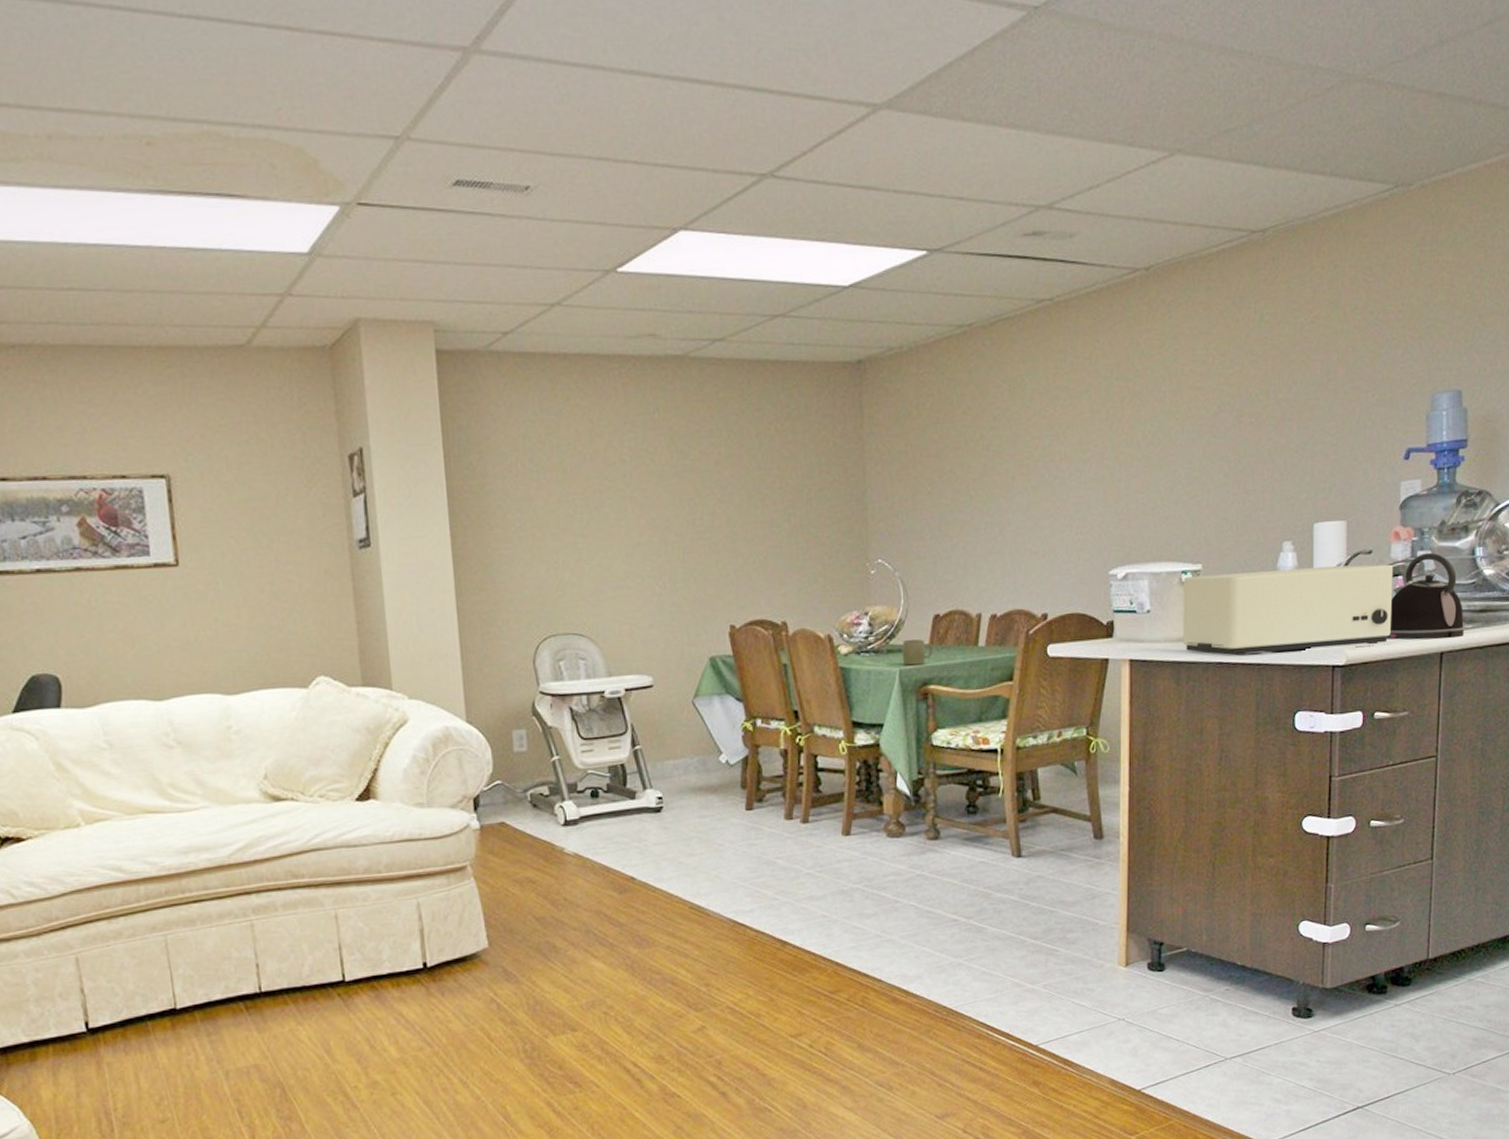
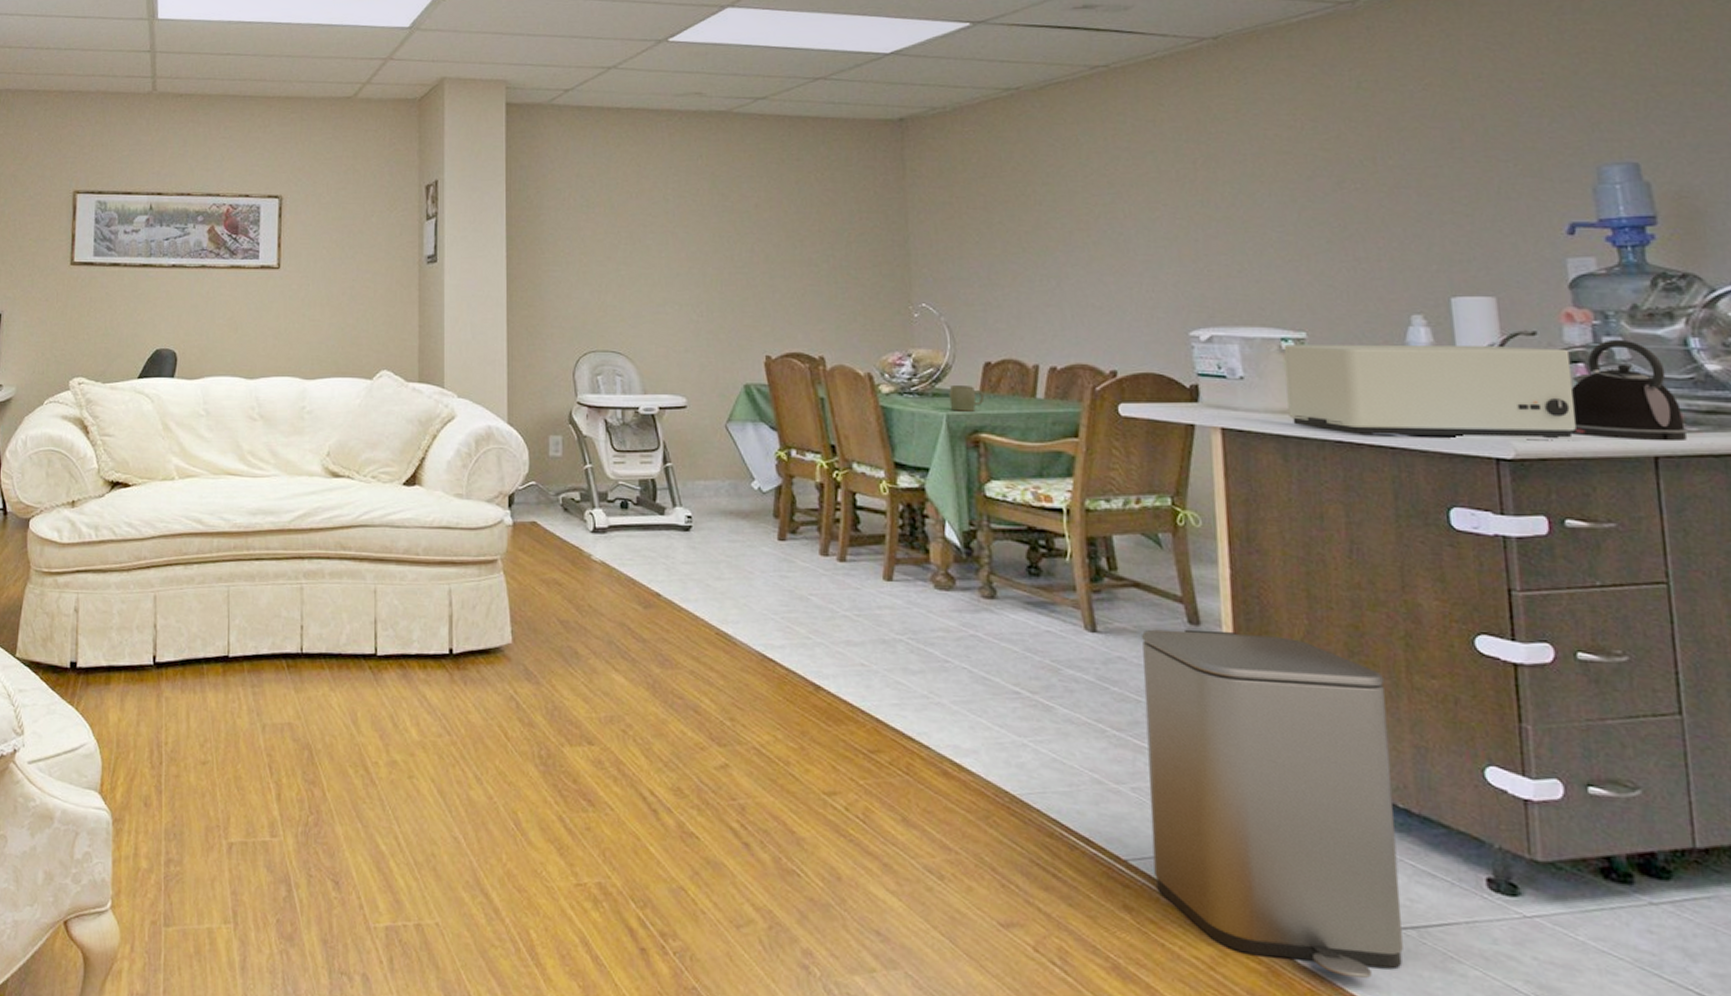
pedal bin: none [1057,839,1237,1103] -> present [1142,629,1403,979]

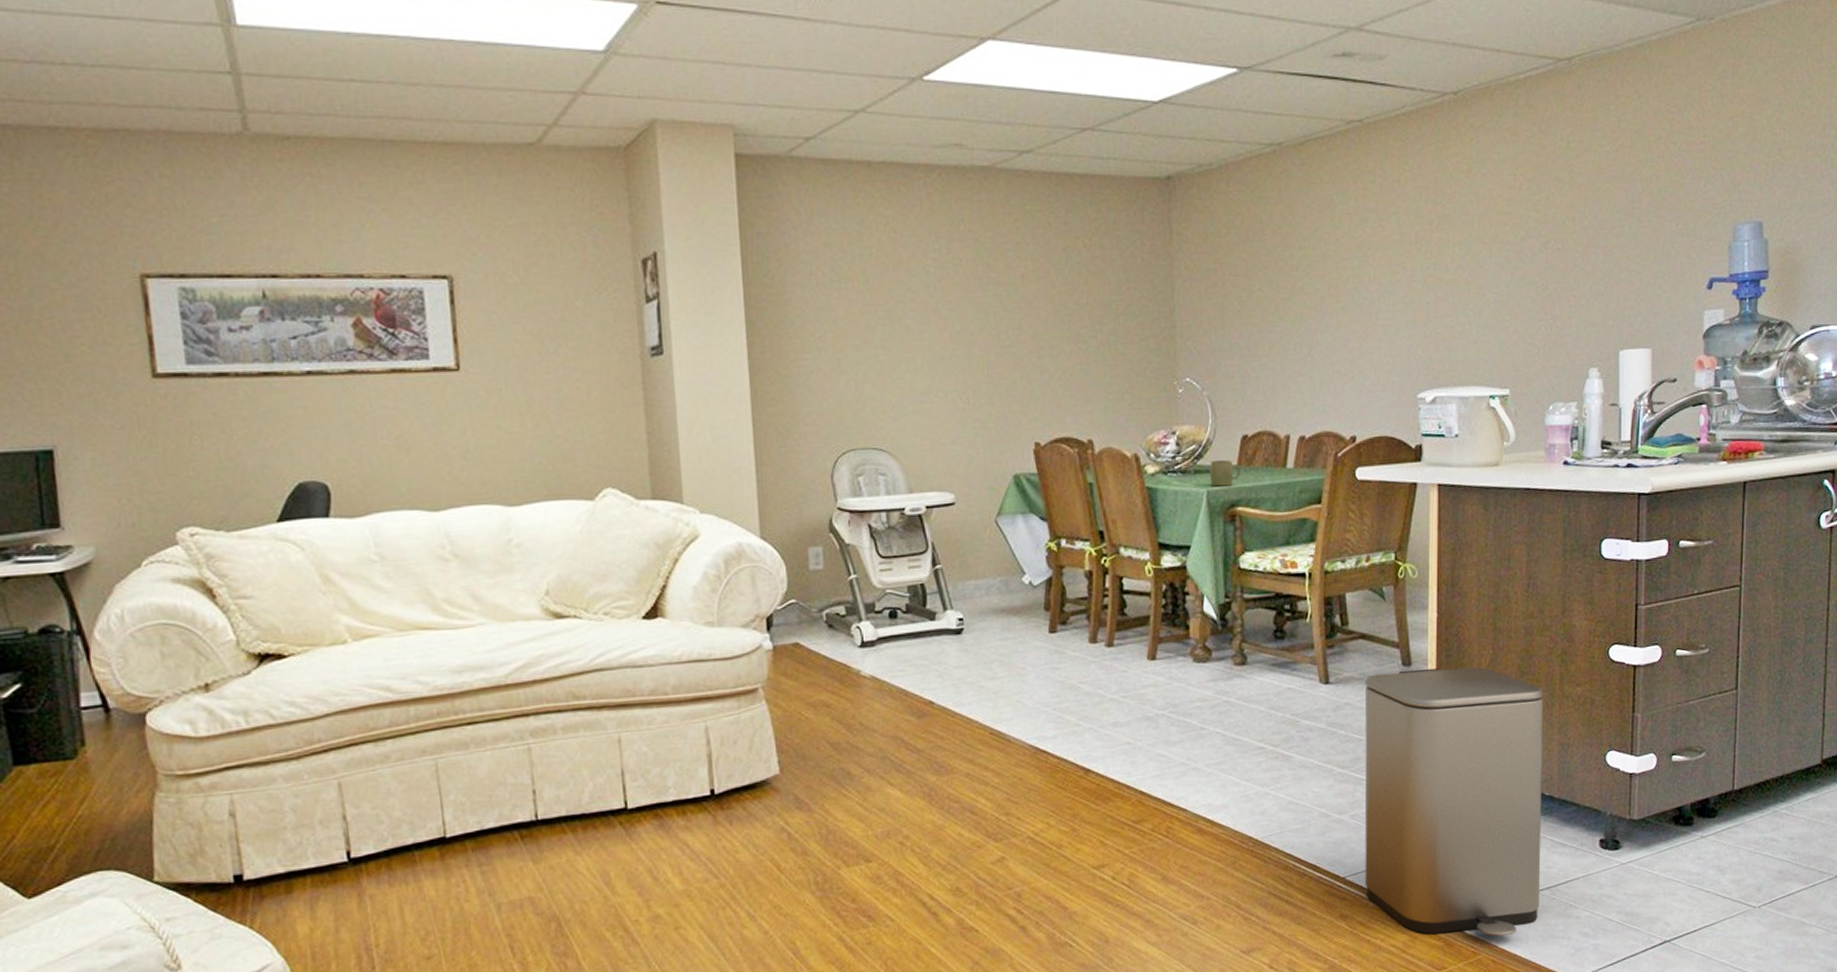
toaster: present [1283,345,1576,439] -> none [1491,392,1698,482]
kettle: present [1570,339,1688,442] -> none [1691,382,1767,469]

